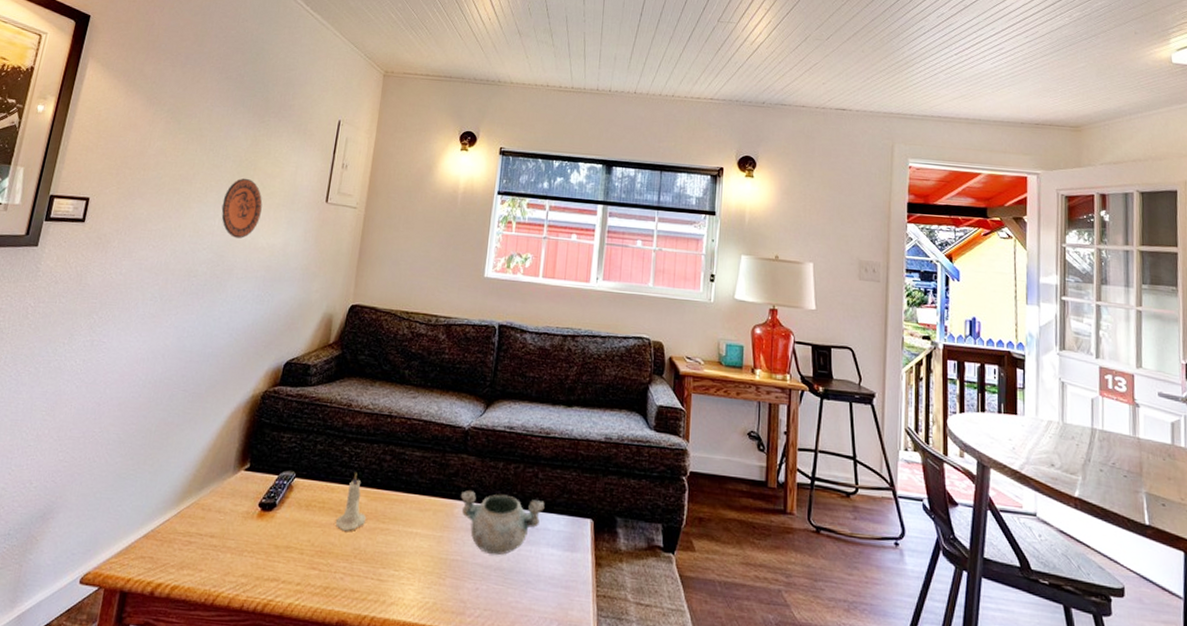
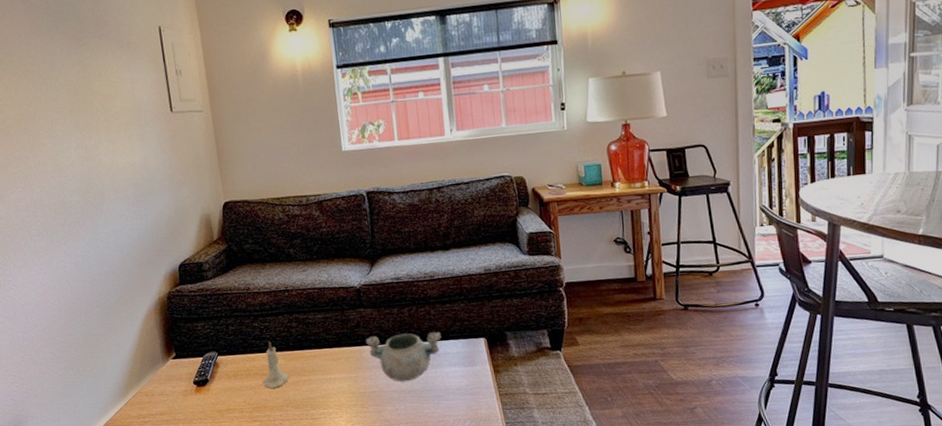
decorative plate: present [221,178,263,239] -> none [71,104,113,164]

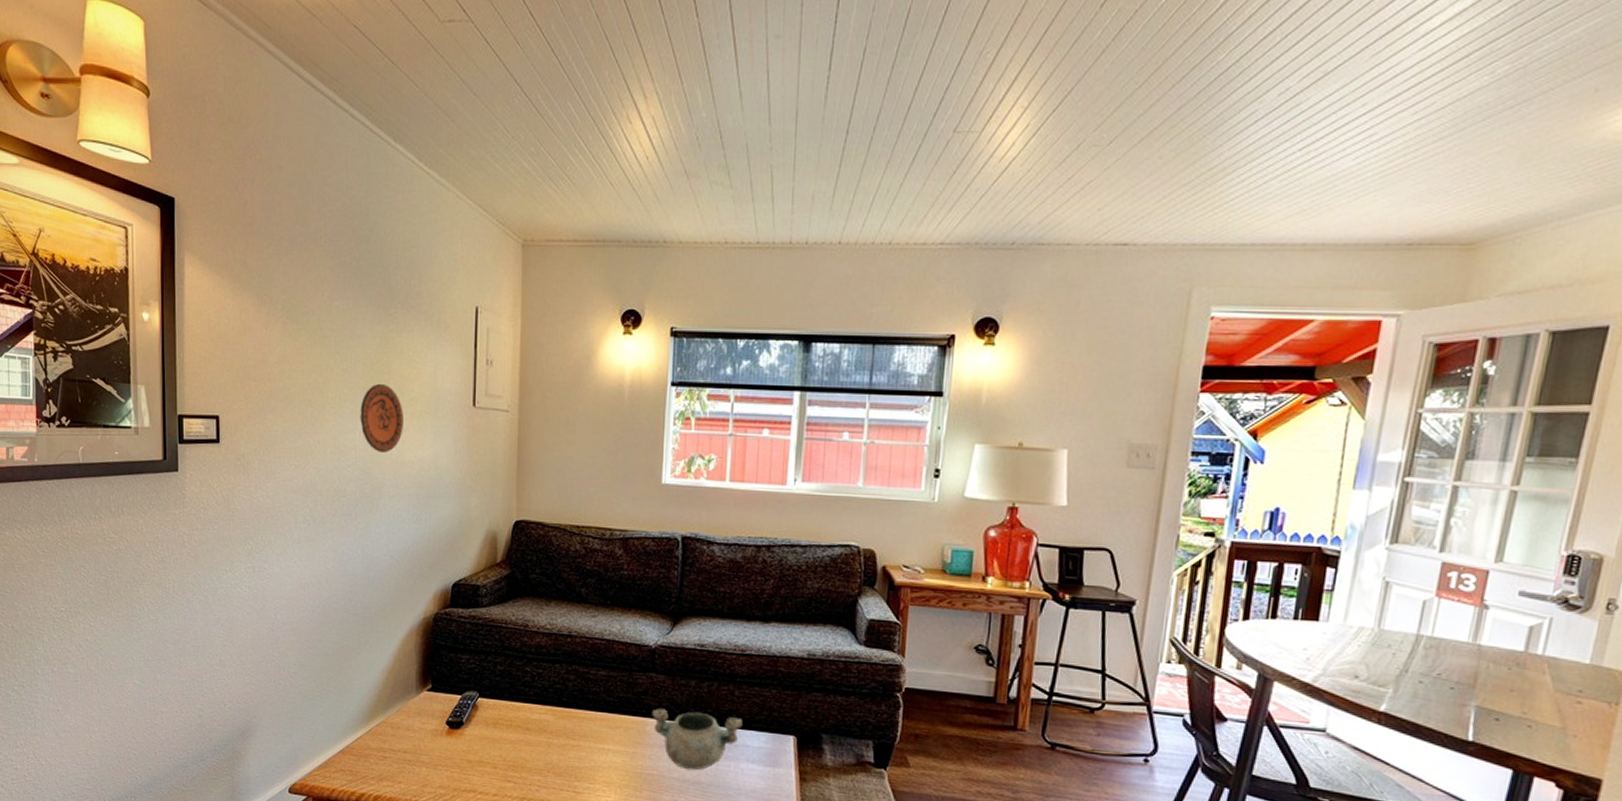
decorative plate: none [71,104,113,164] -> present [360,383,403,453]
candle: present [263,342,289,388] -> none [526,692,556,747]

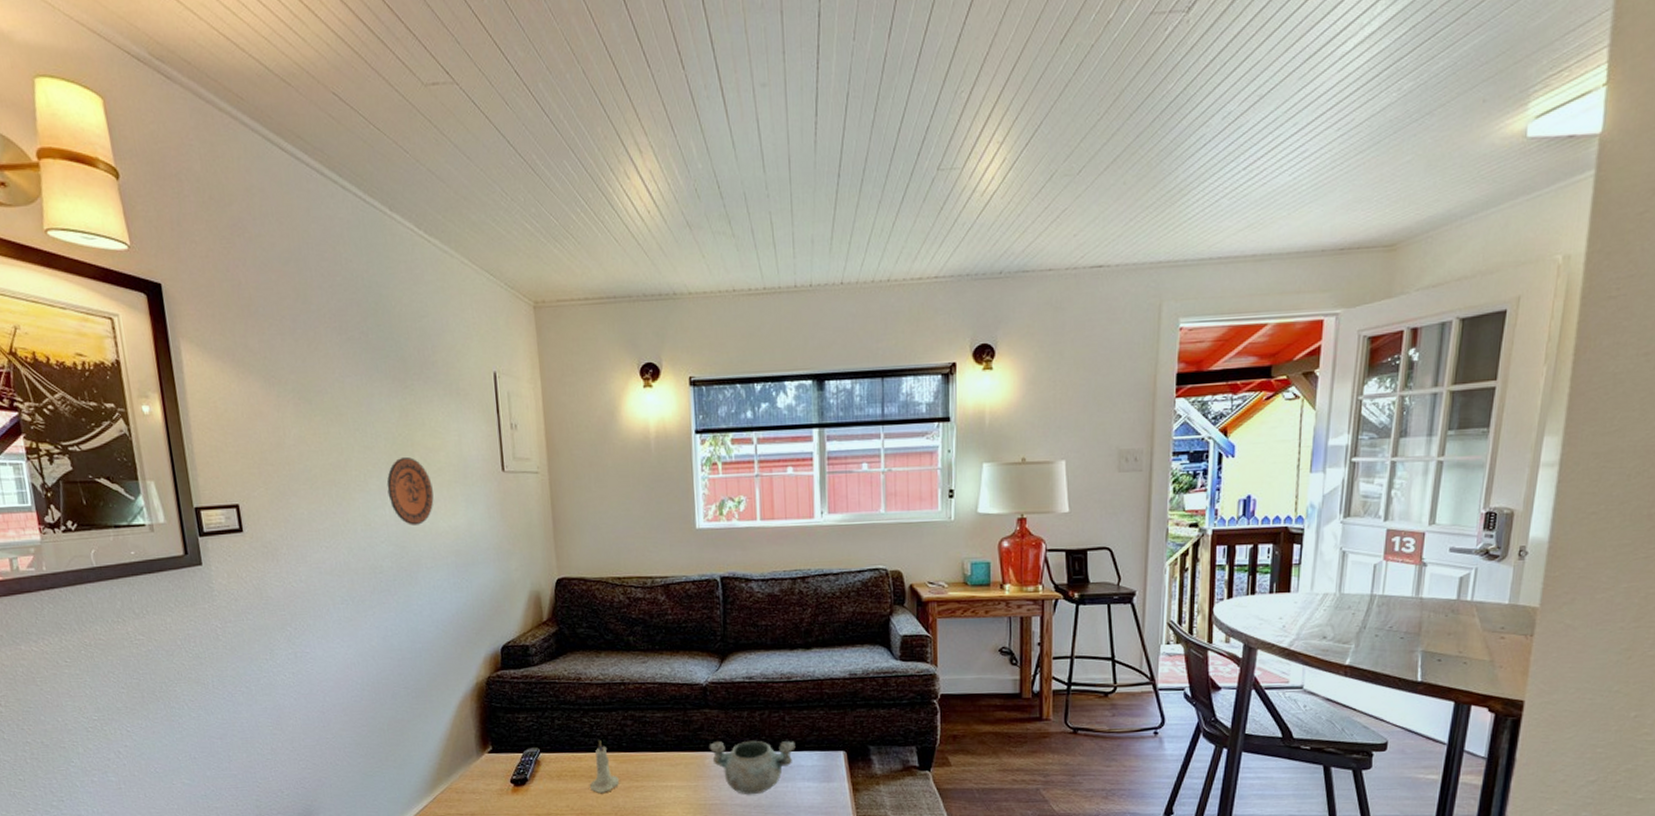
candle: none [526,692,556,747] -> present [590,741,620,793]

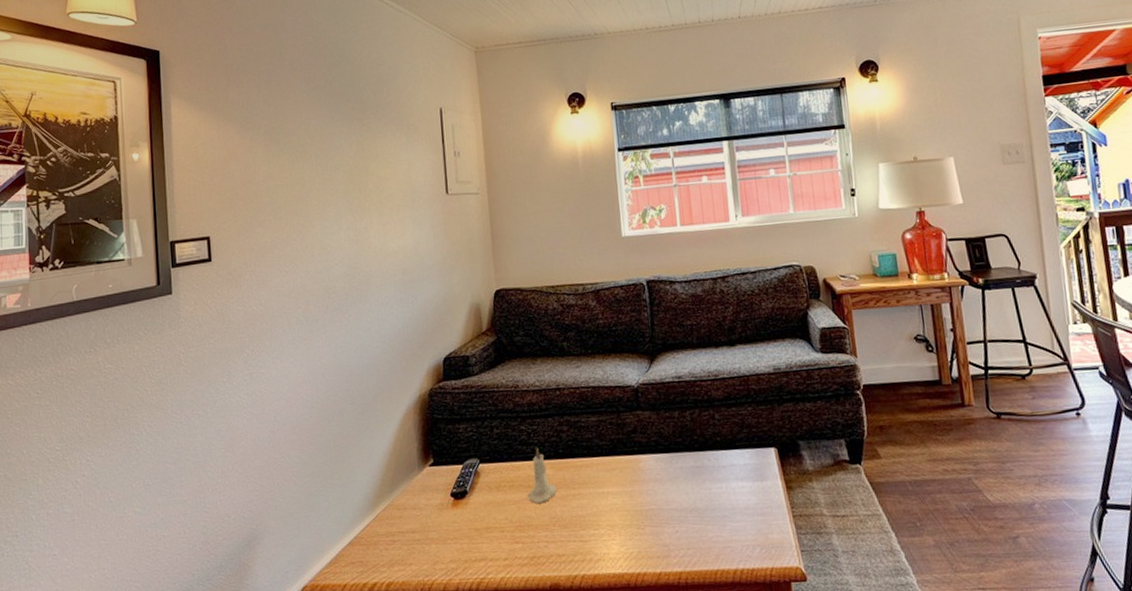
decorative plate: present [386,456,434,525] -> none [343,185,385,247]
decorative bowl: present [709,740,796,795] -> none [642,439,727,499]

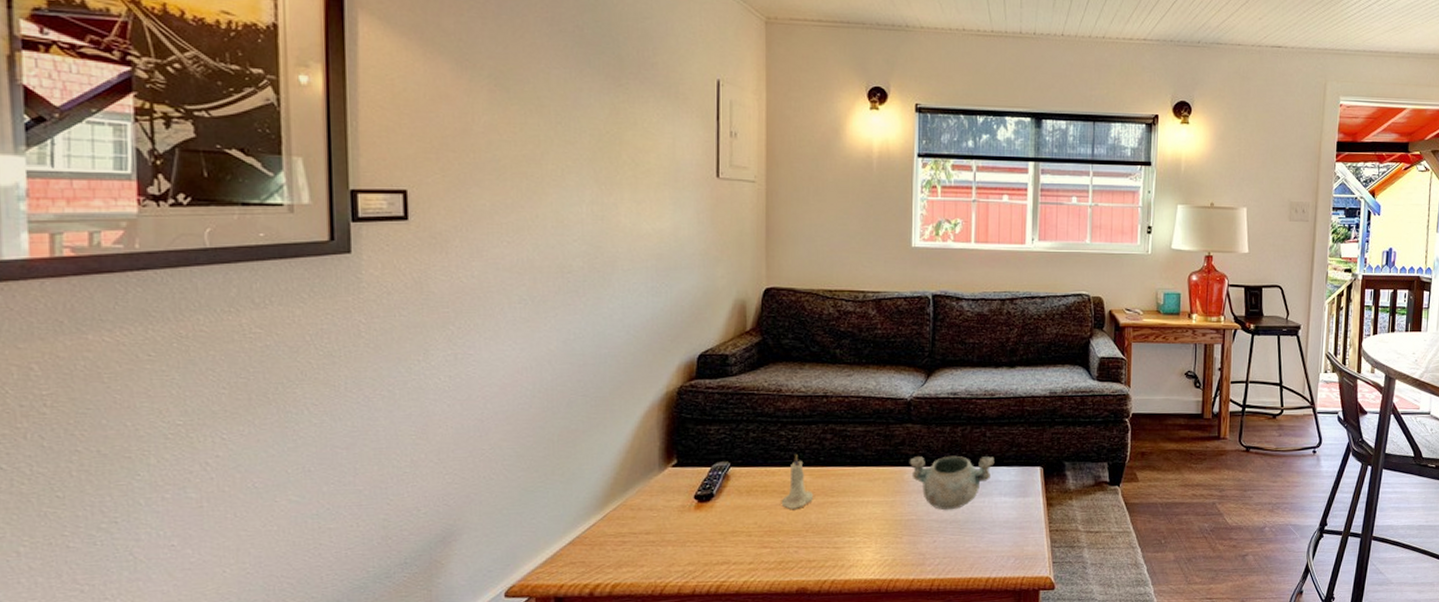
decorative bowl: none [642,439,727,499] -> present [909,455,995,511]

